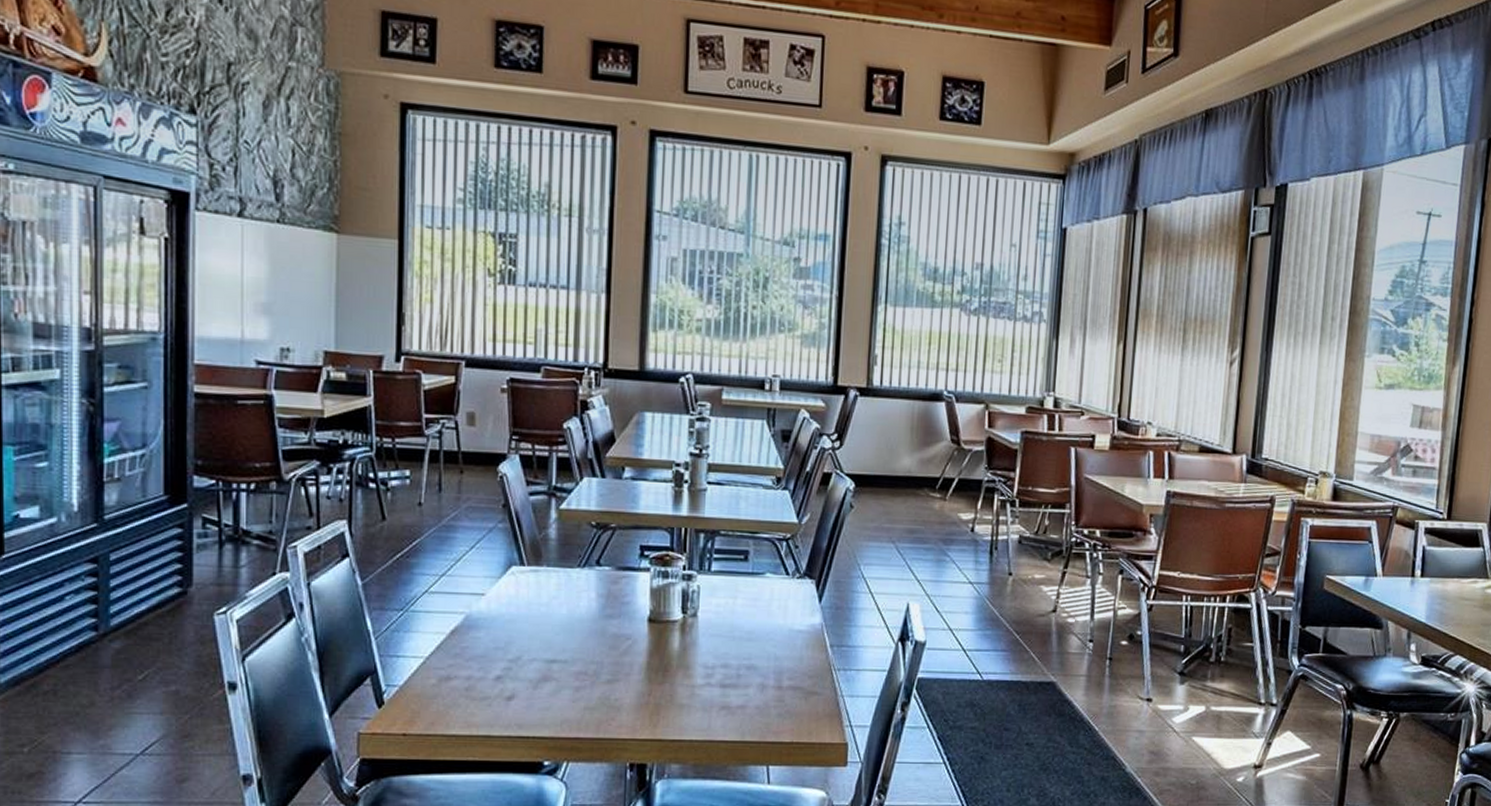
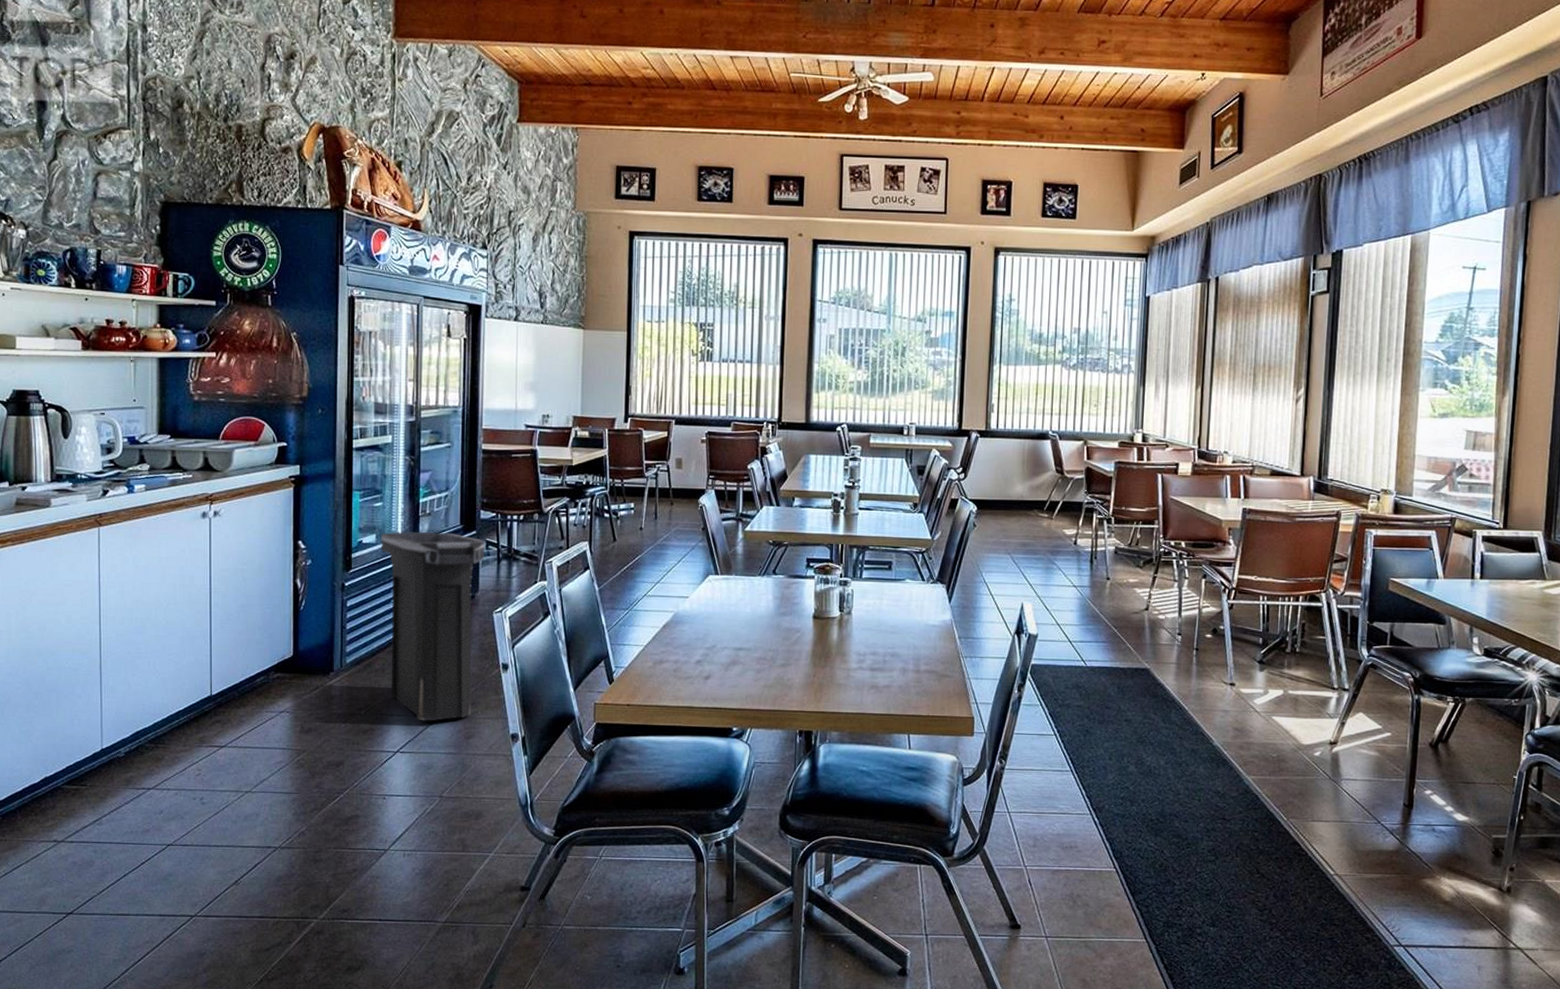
trash can: none [47,502,201,759] -> present [381,531,485,721]

